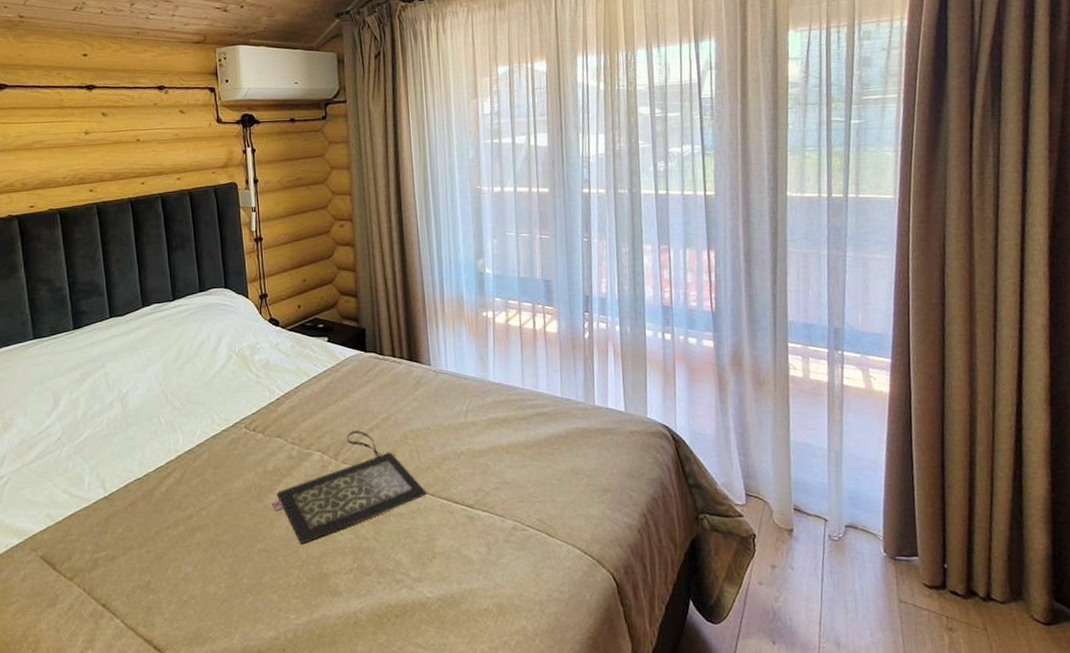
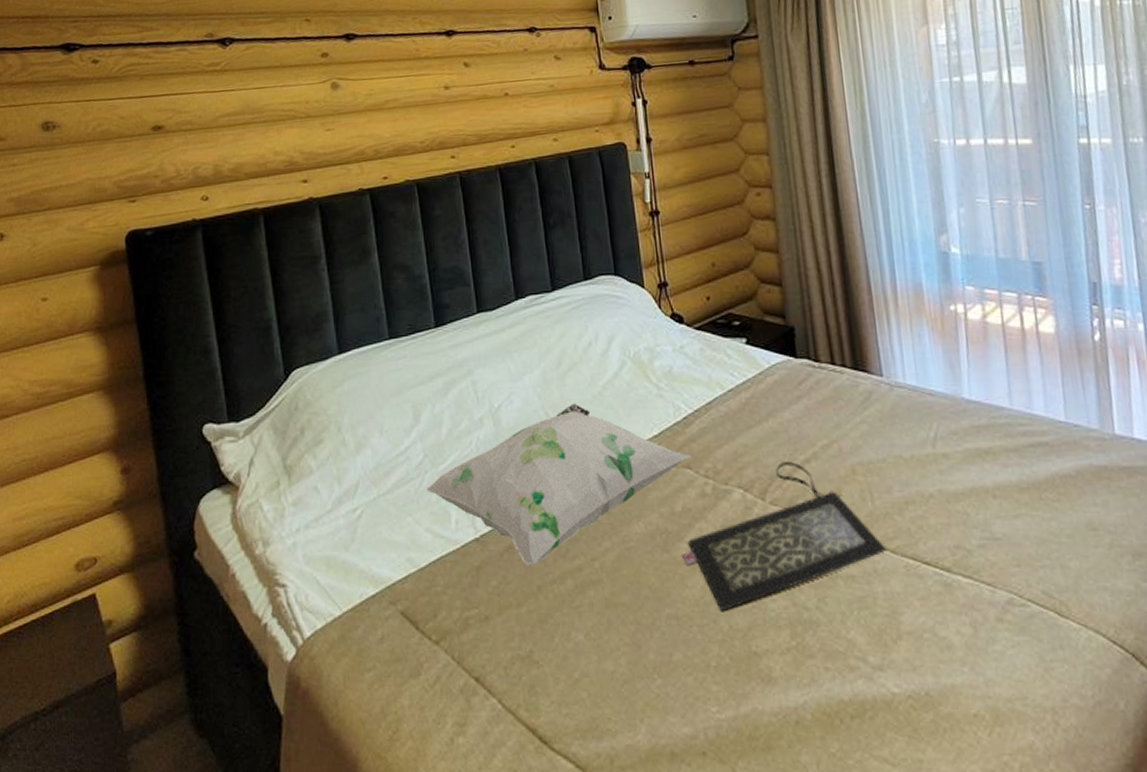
decorative pillow: none [63,389,282,517] -> present [426,403,692,567]

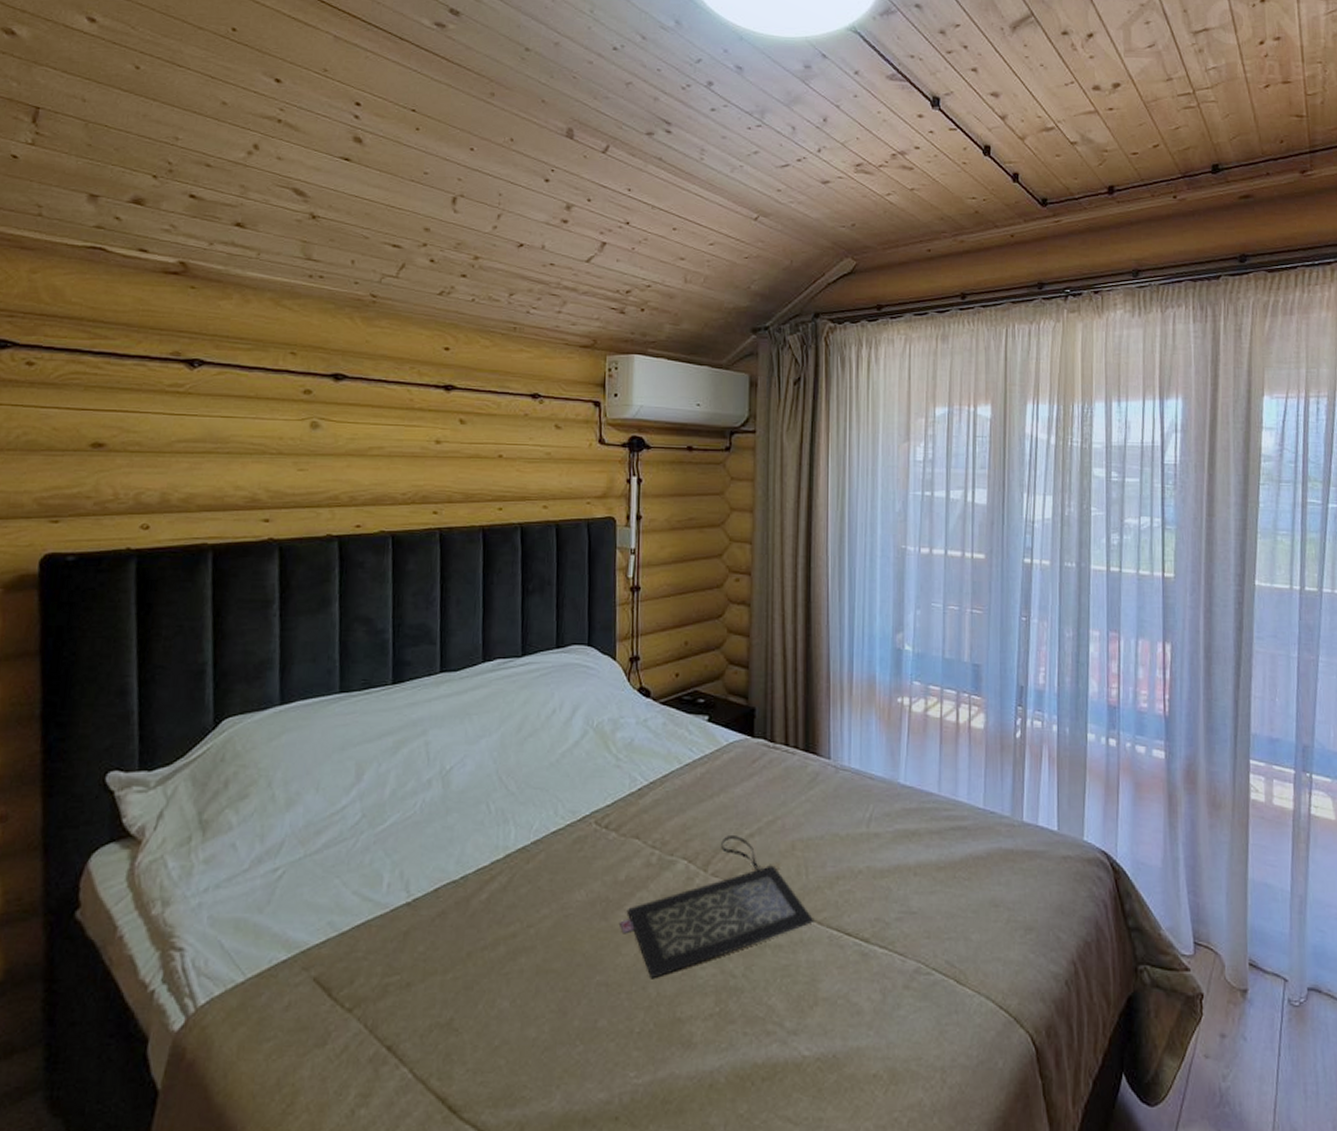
decorative pillow: present [426,403,692,567] -> none [359,769,642,932]

